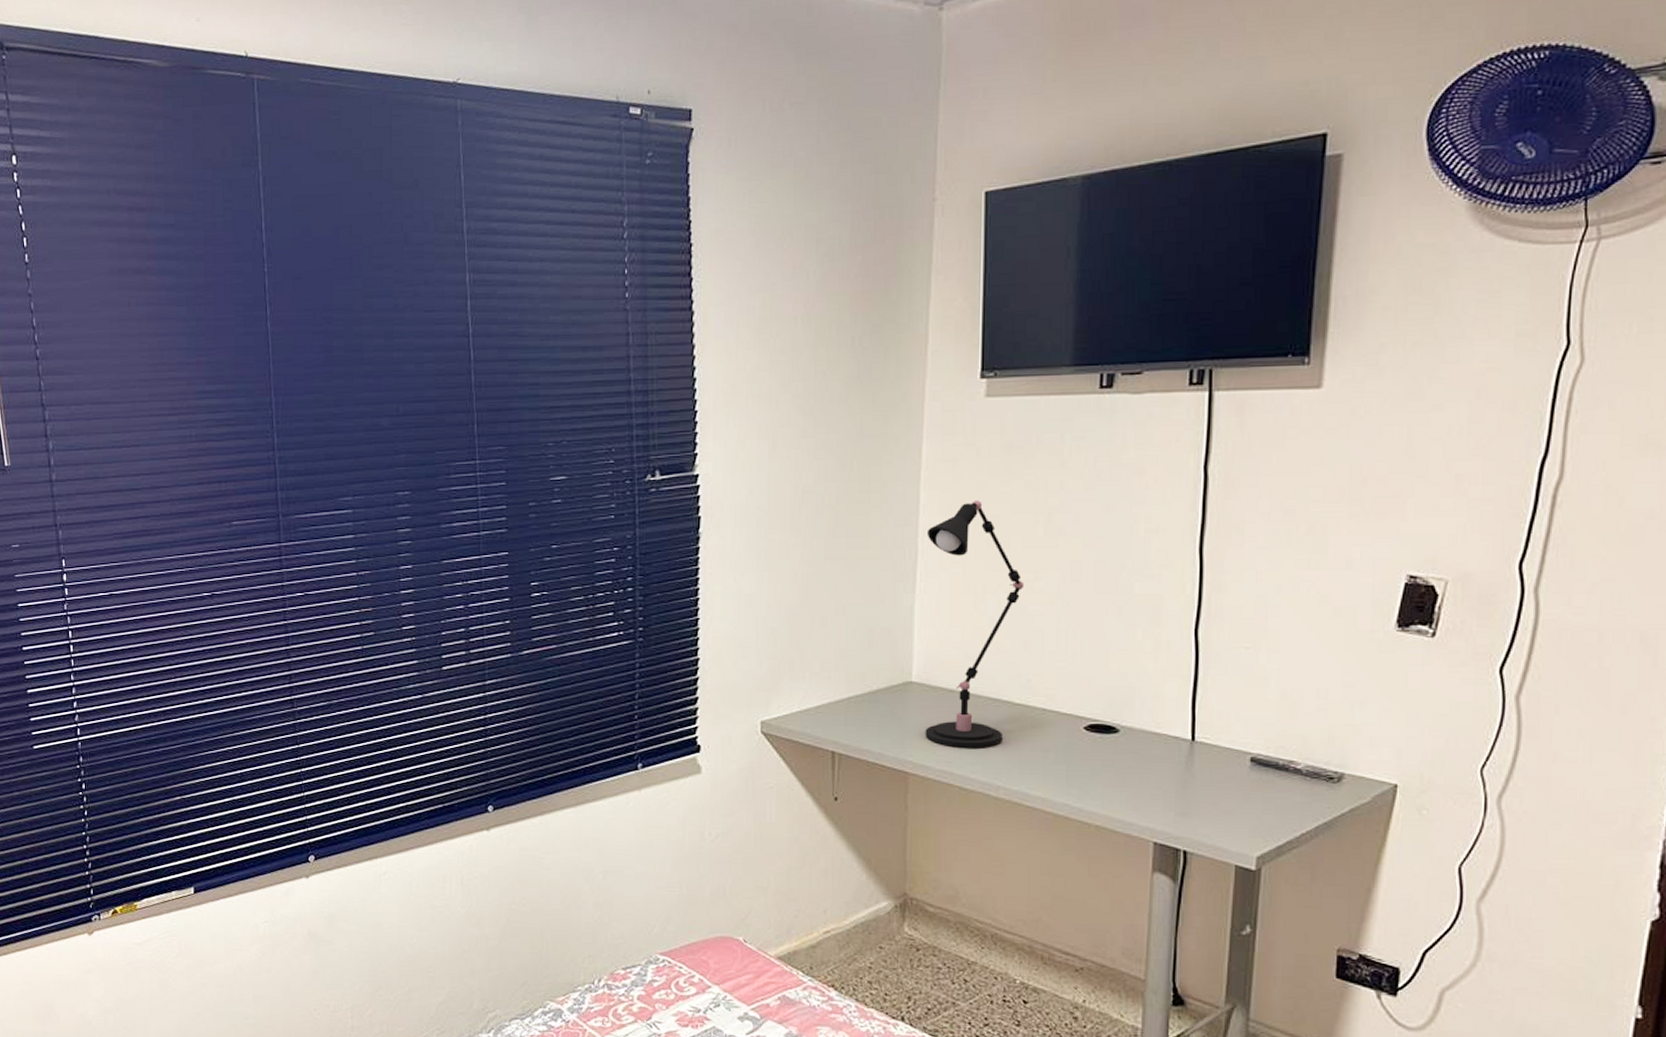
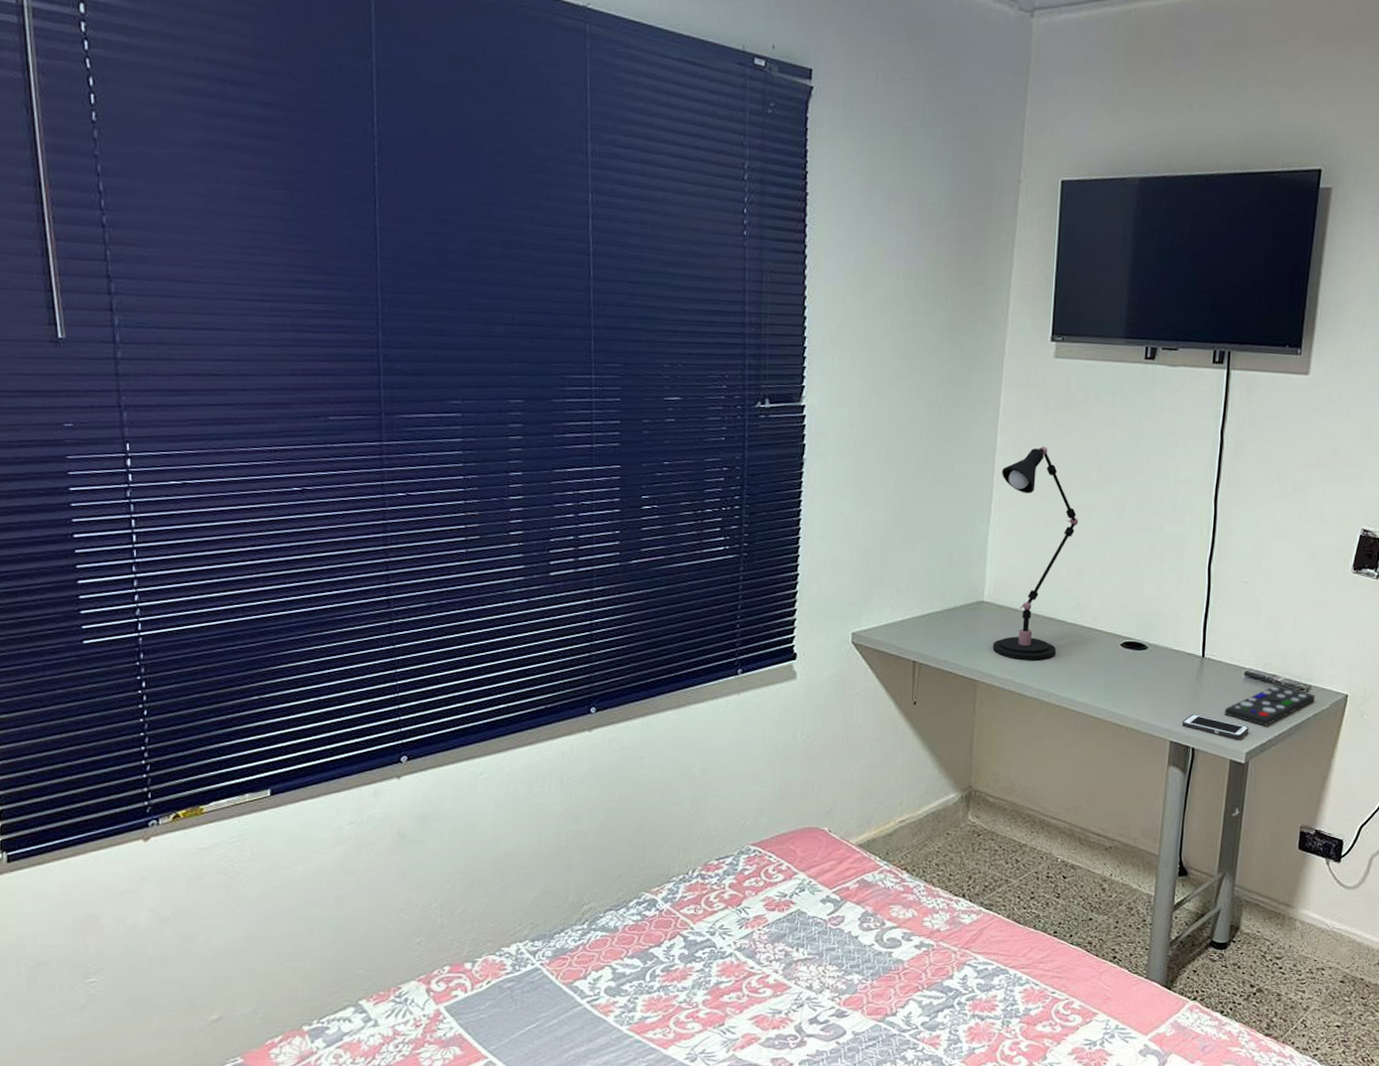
cell phone: none [1168,810,1260,840] -> present [1181,714,1249,739]
remote control: none [1224,774,1350,824] -> present [1224,685,1315,726]

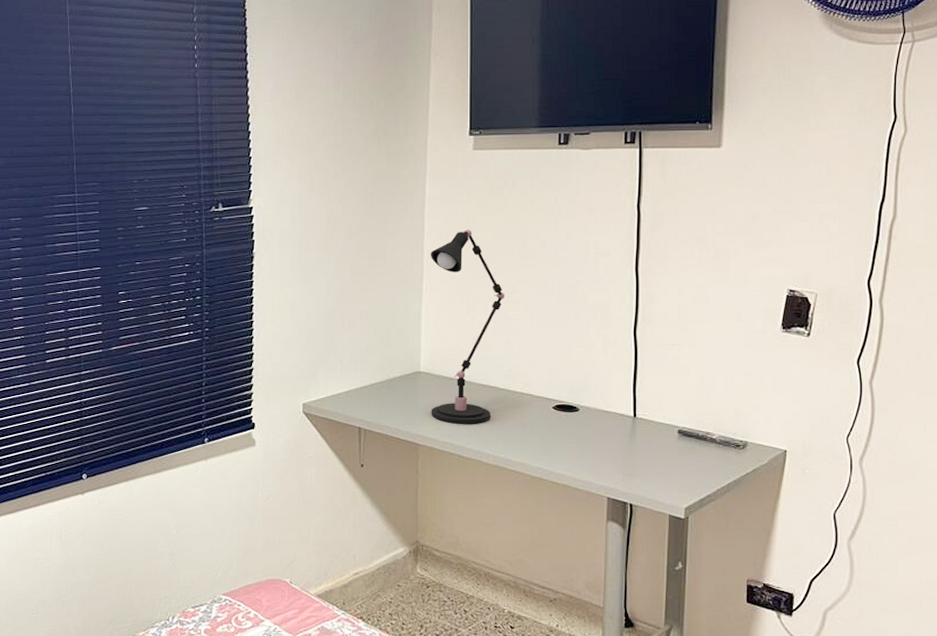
cell phone: present [1181,714,1249,739] -> none [618,471,686,495]
remote control: present [1224,685,1315,726] -> none [659,442,752,482]

